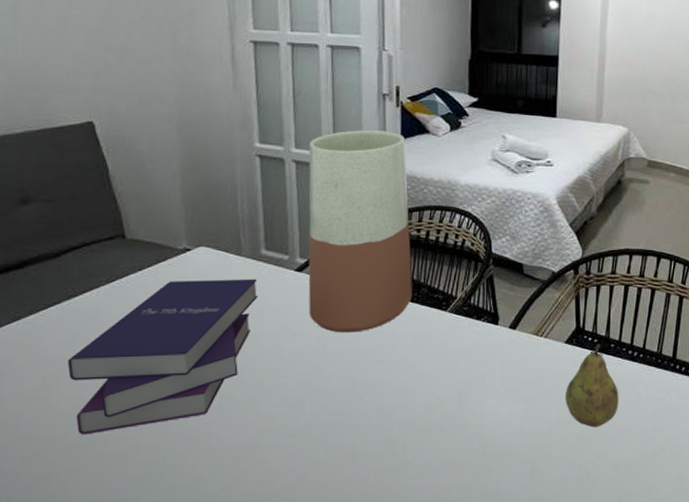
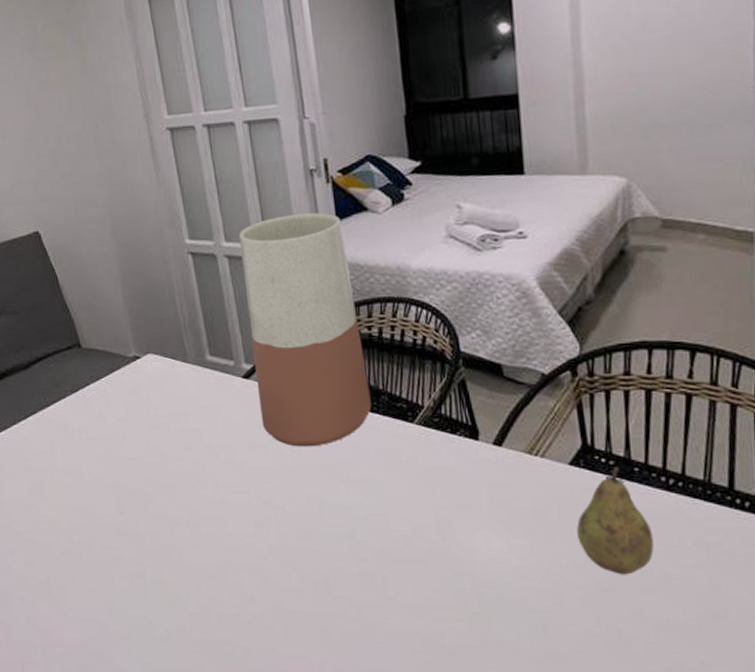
book: present [68,279,258,435] -> none [50,387,210,543]

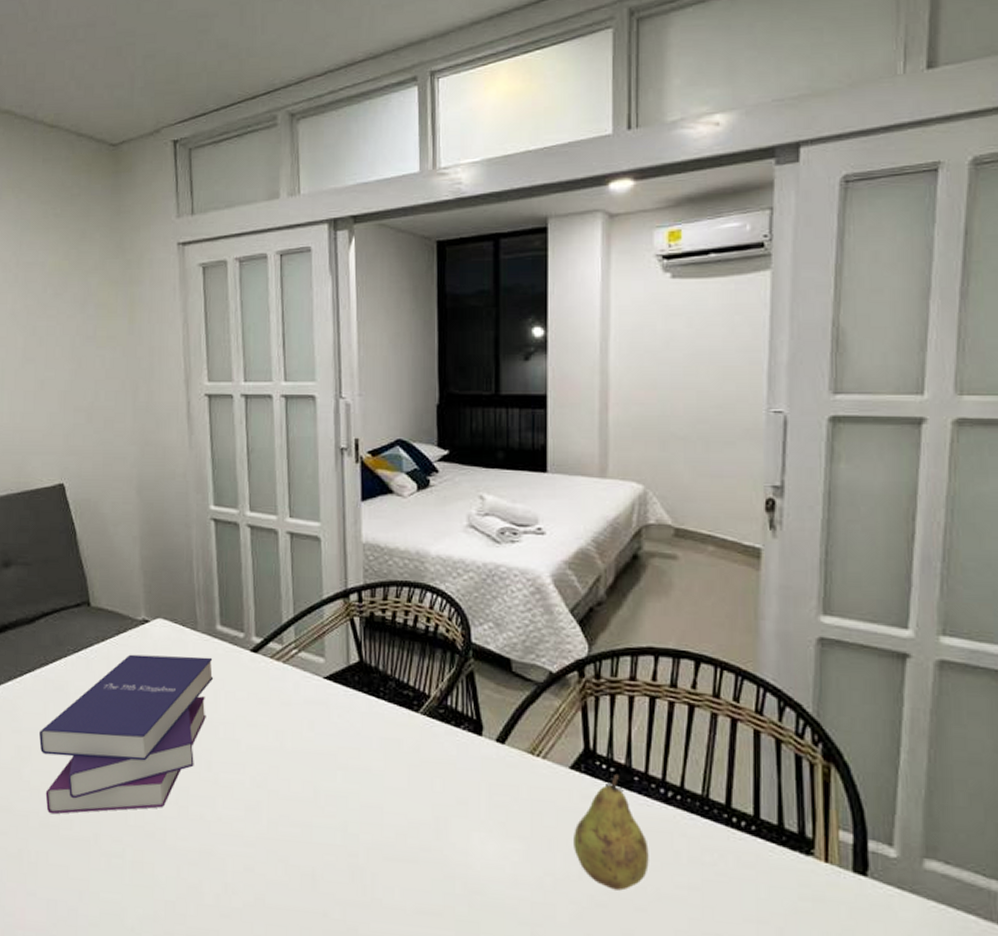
book: none [50,387,210,543] -> present [39,654,214,815]
vase: present [238,212,371,447] -> none [263,490,378,730]

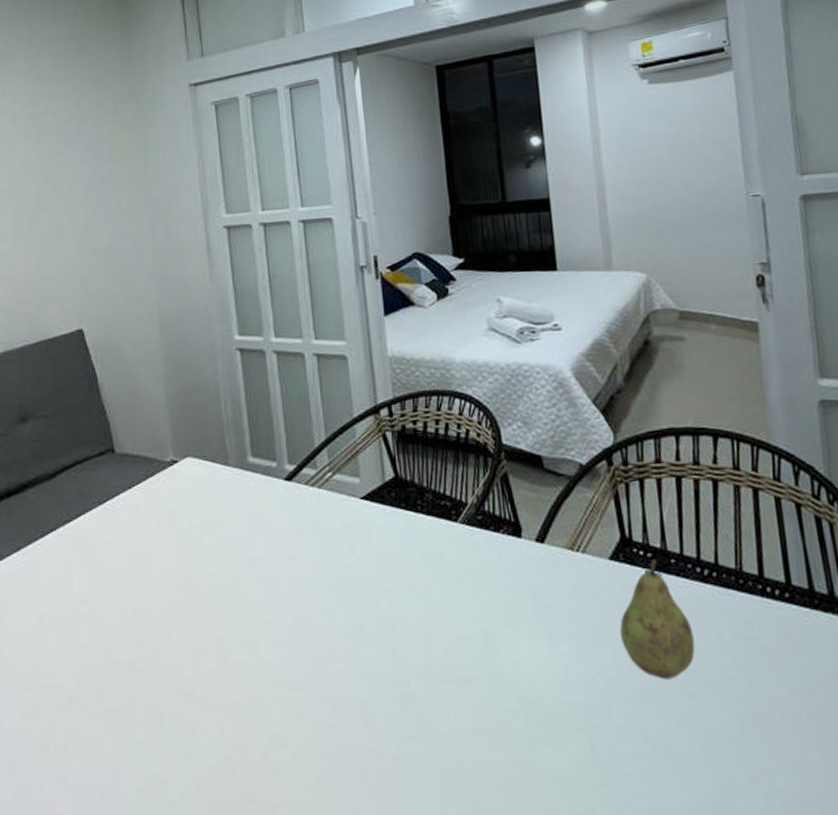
book: present [39,654,214,815] -> none [64,491,248,686]

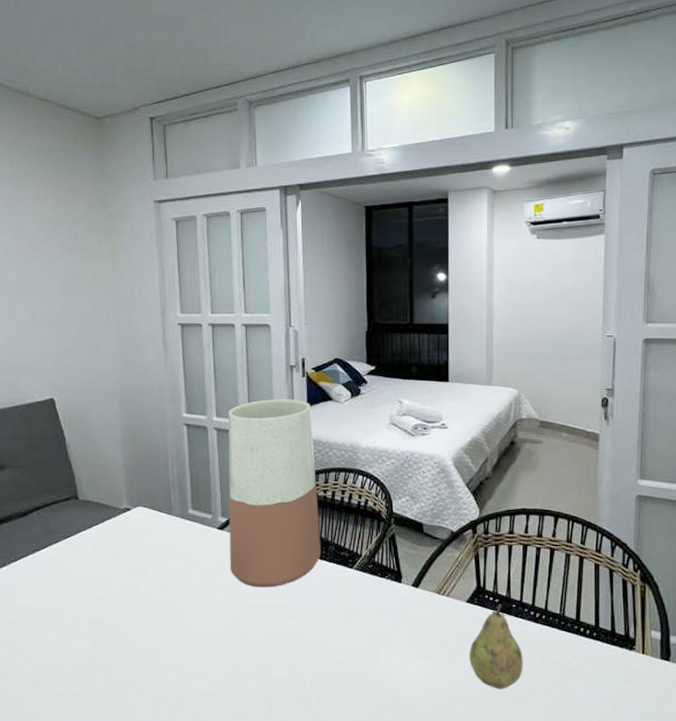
vase: none [288,307,415,555] -> present [227,399,321,588]

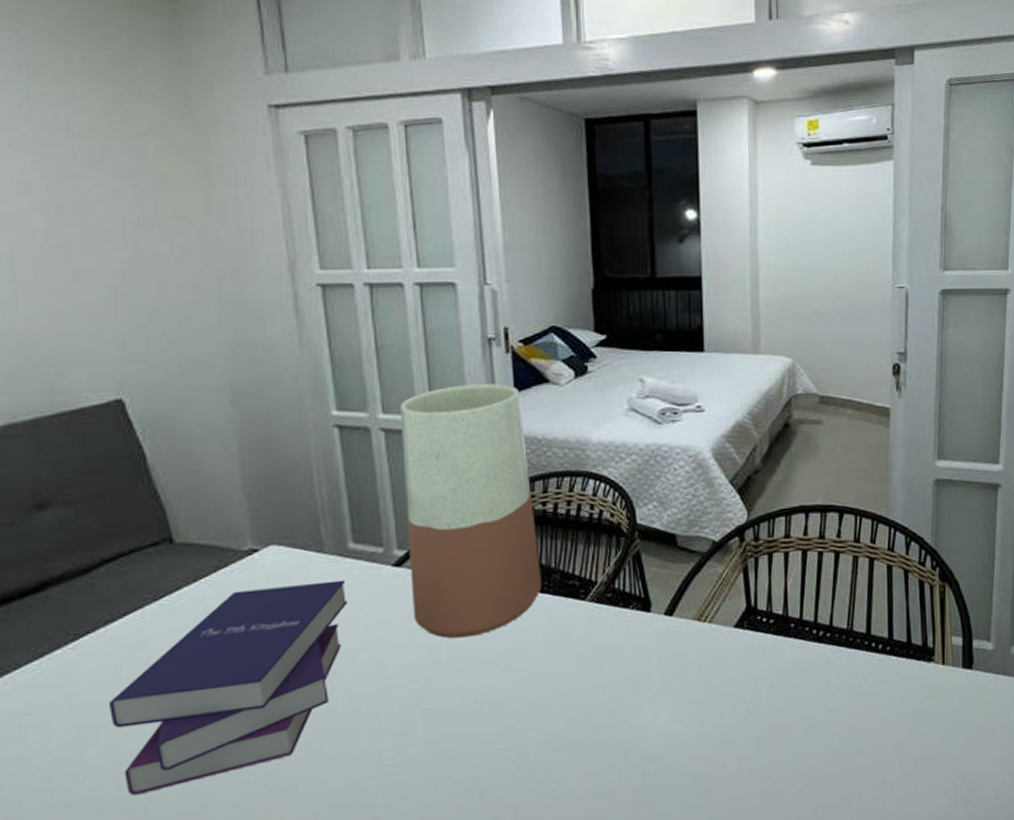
book: none [32,536,187,676] -> present [109,580,349,796]
fruit: present [469,604,523,689] -> none [739,625,805,728]

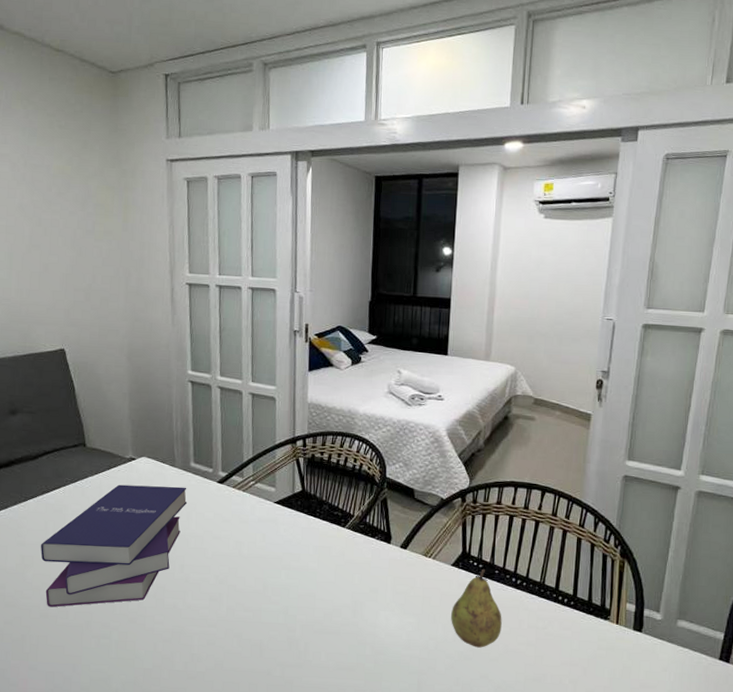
vase: present [399,383,541,639] -> none [228,362,316,540]
fruit: none [739,625,805,728] -> present [451,569,502,648]

